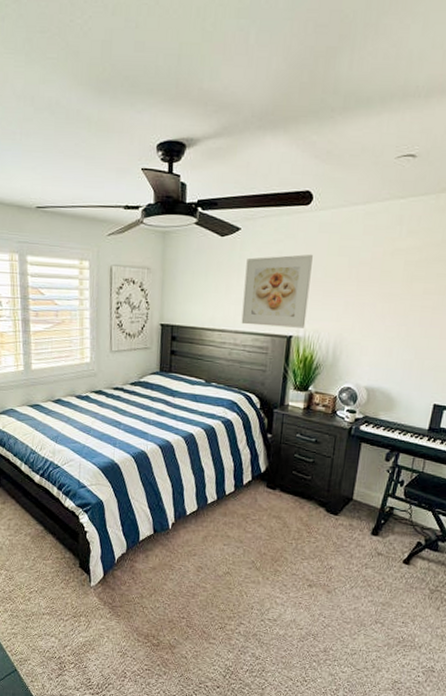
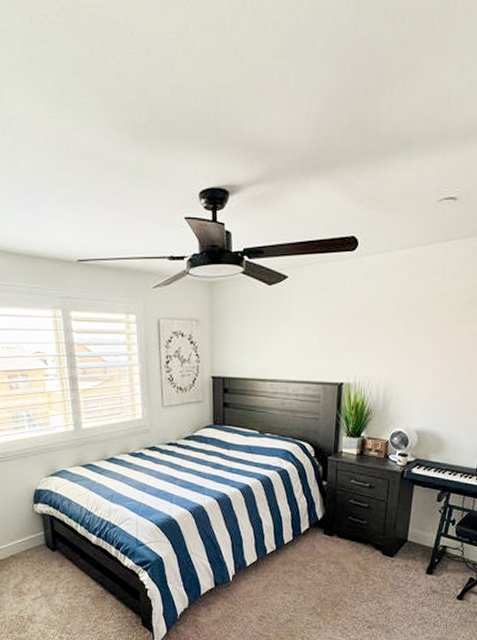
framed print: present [241,254,313,328] -> none [292,300,360,375]

